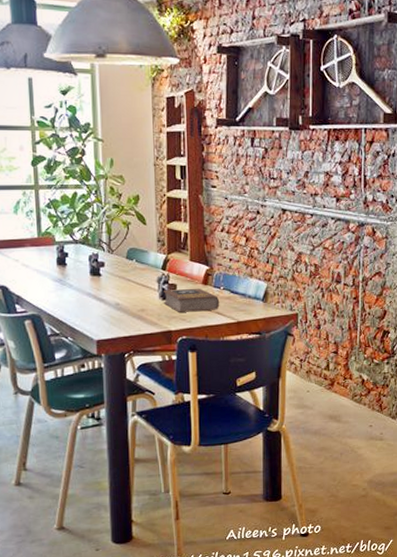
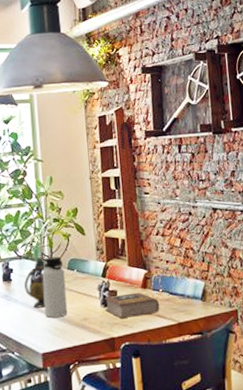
teapot: none [80,243,102,295] -> present [24,257,46,308]
water bottle: none [99,244,125,306] -> present [42,256,68,318]

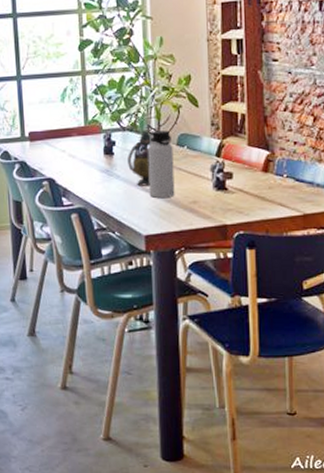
book: present [104,292,160,318] -> none [217,176,283,204]

